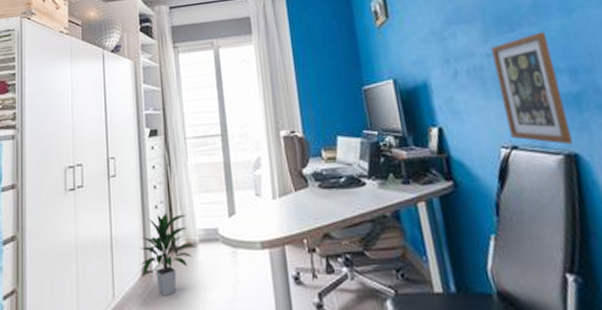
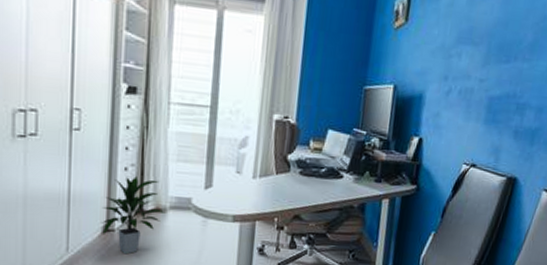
picture frame: present [491,31,574,145] -> none [473,69,533,170]

